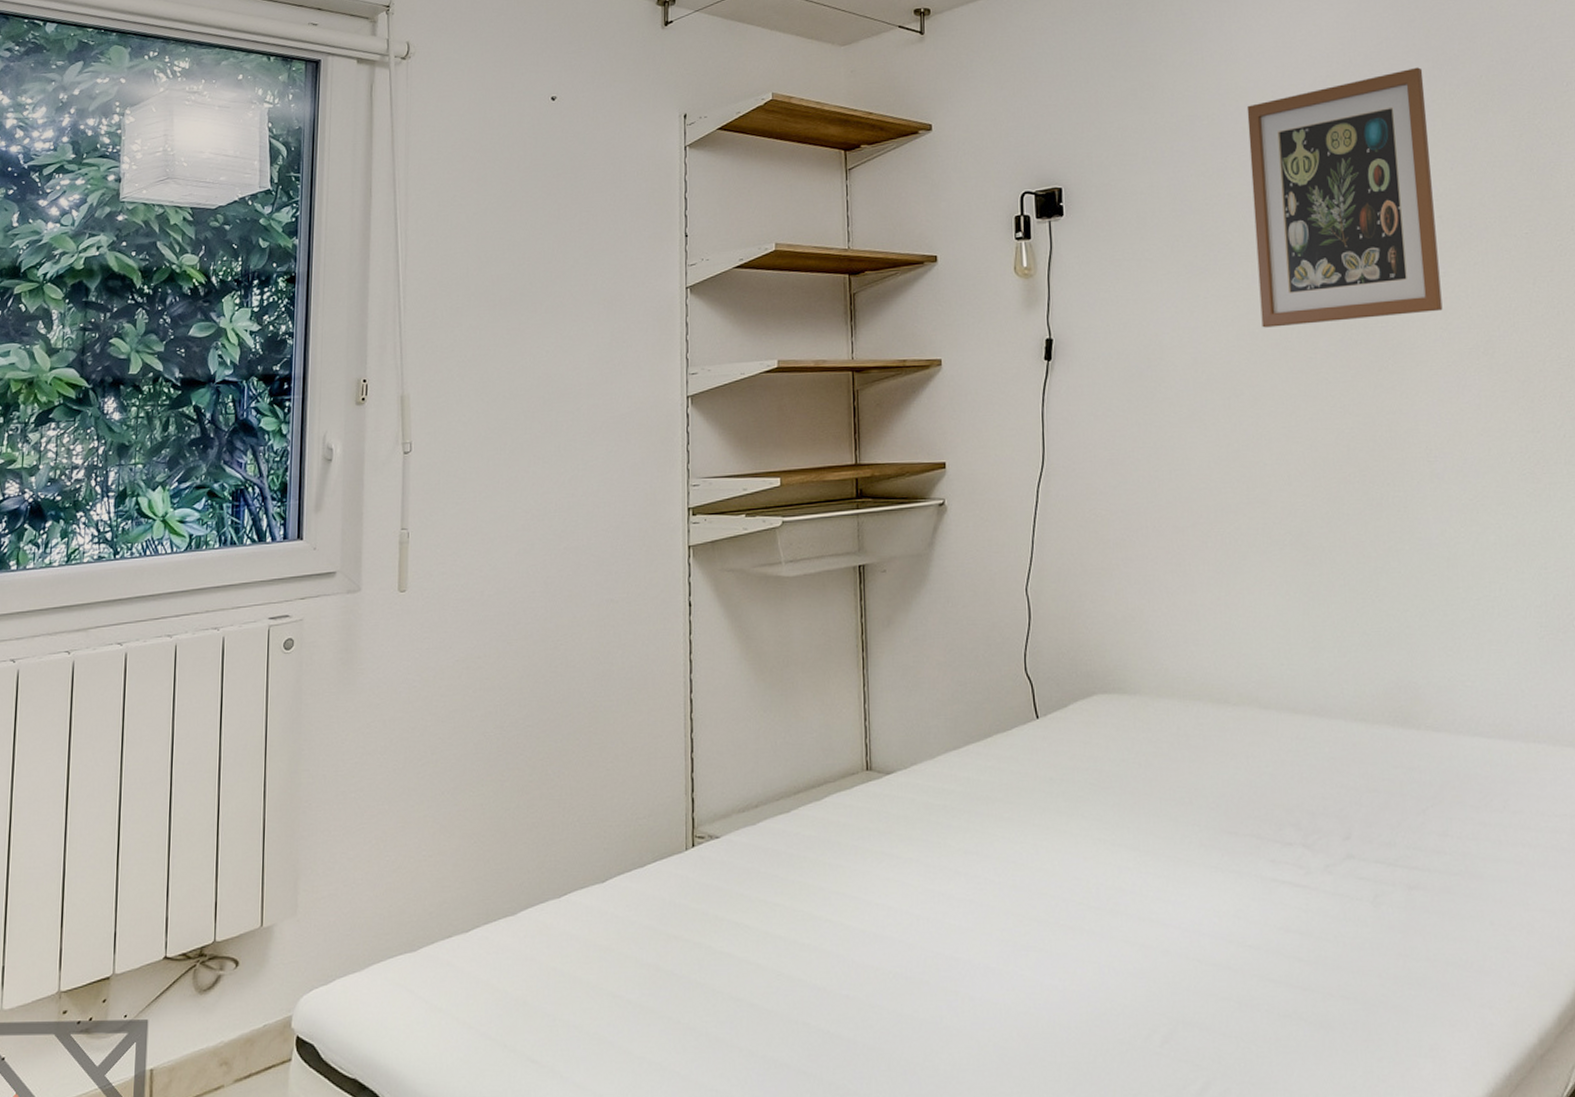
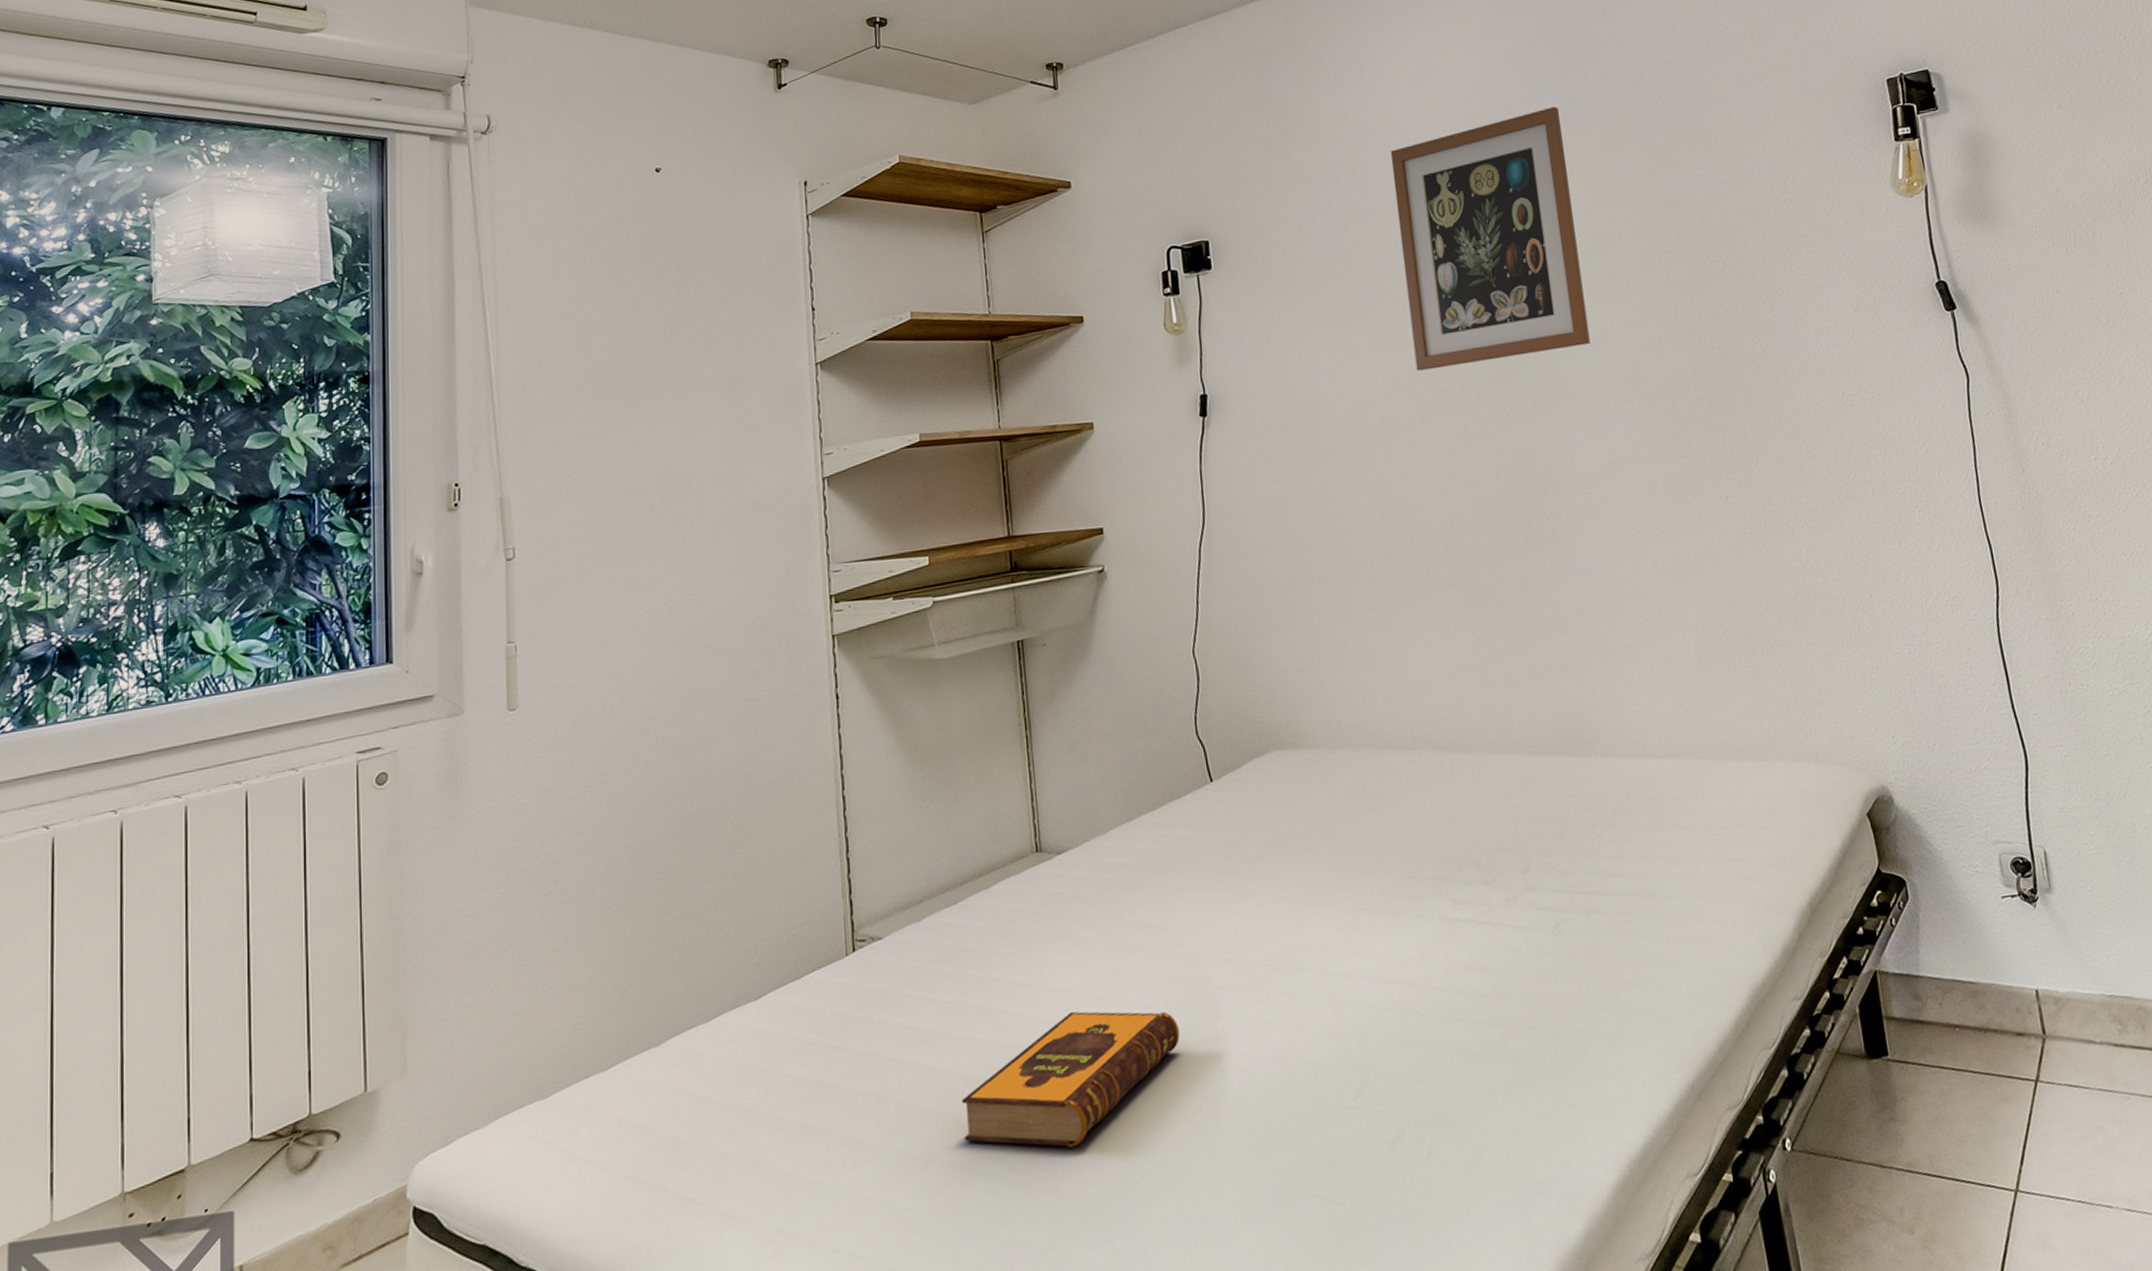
hardback book: none [785,927,994,1059] -> present [962,1011,1180,1148]

